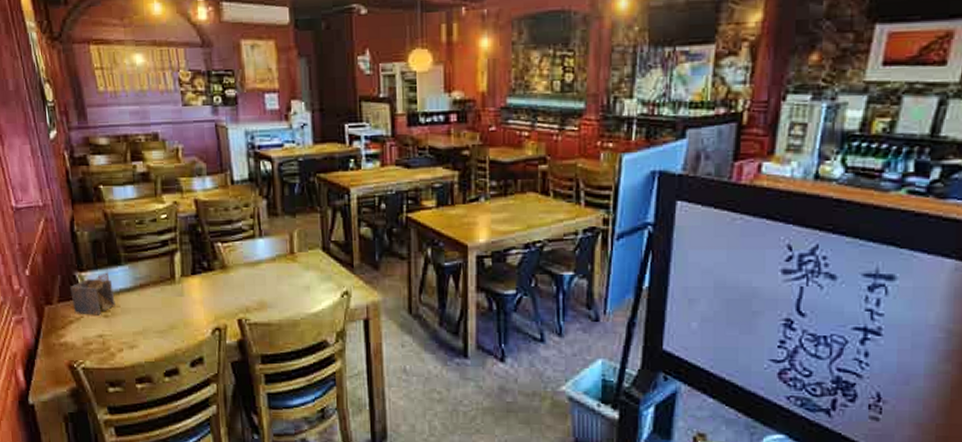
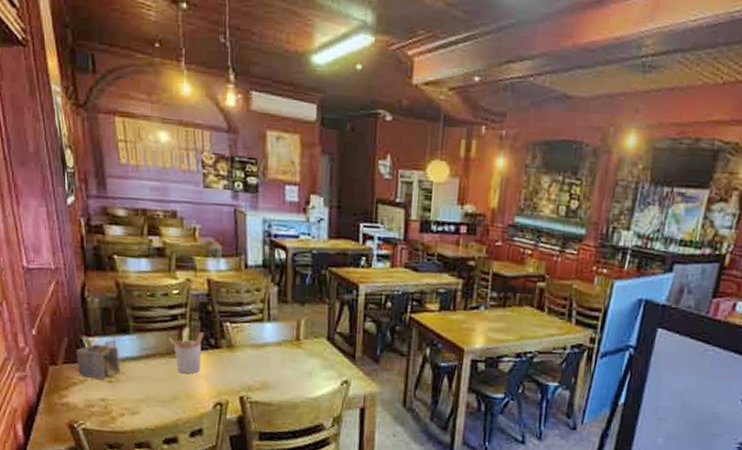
utensil holder: none [160,256,196,301] -> present [168,332,203,374]

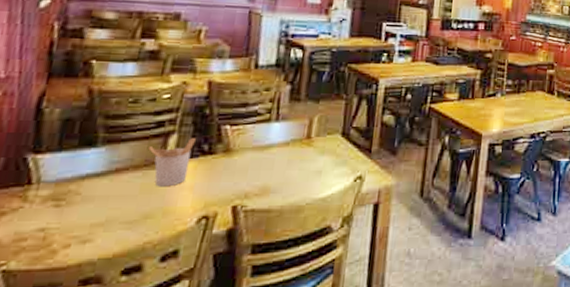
napkin holder: present [76,338,120,380] -> none [11,153,78,205]

